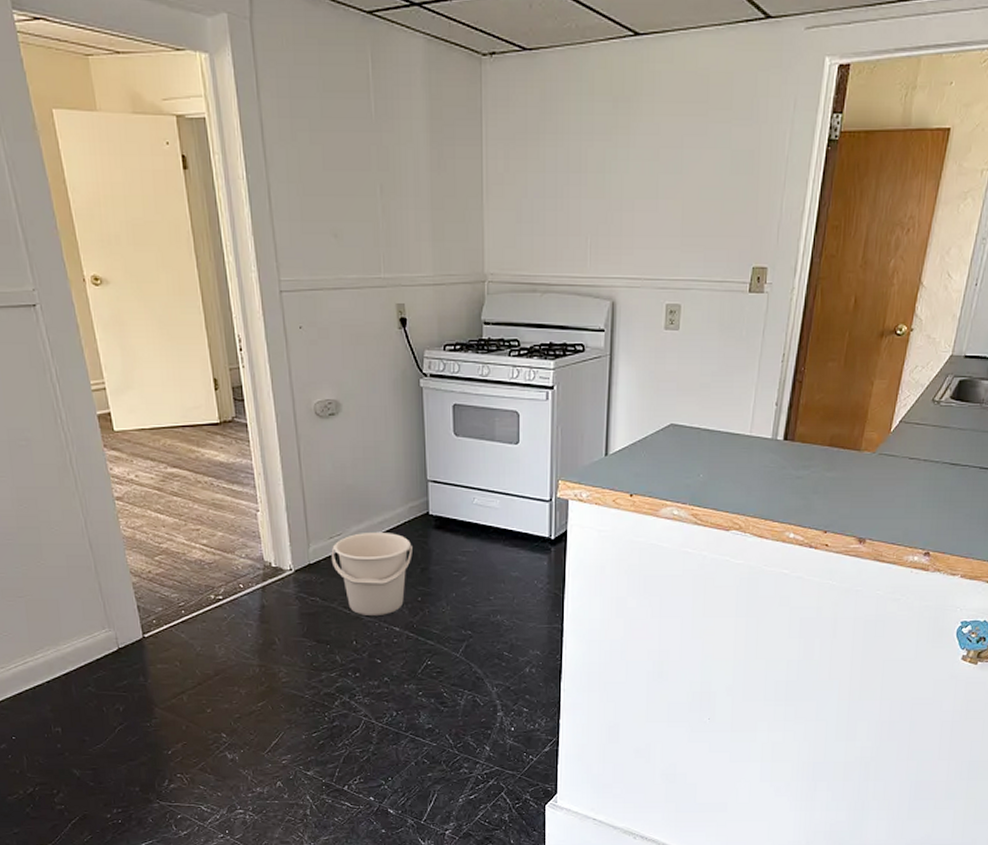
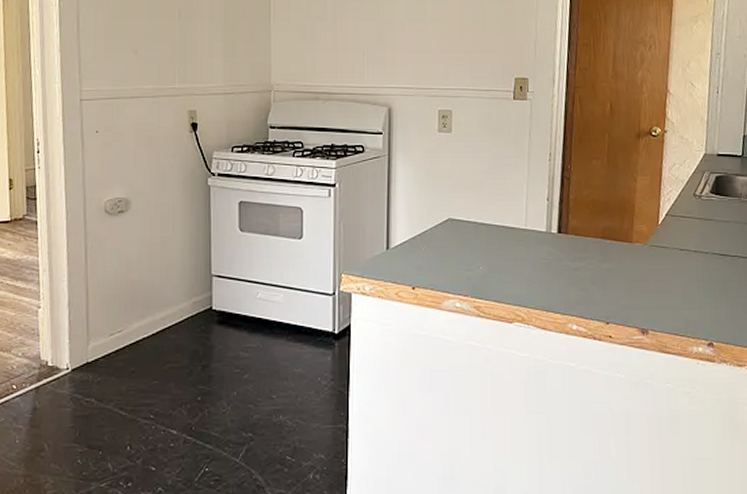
bucket: present [331,531,412,617] -> none [110,327,194,419]

